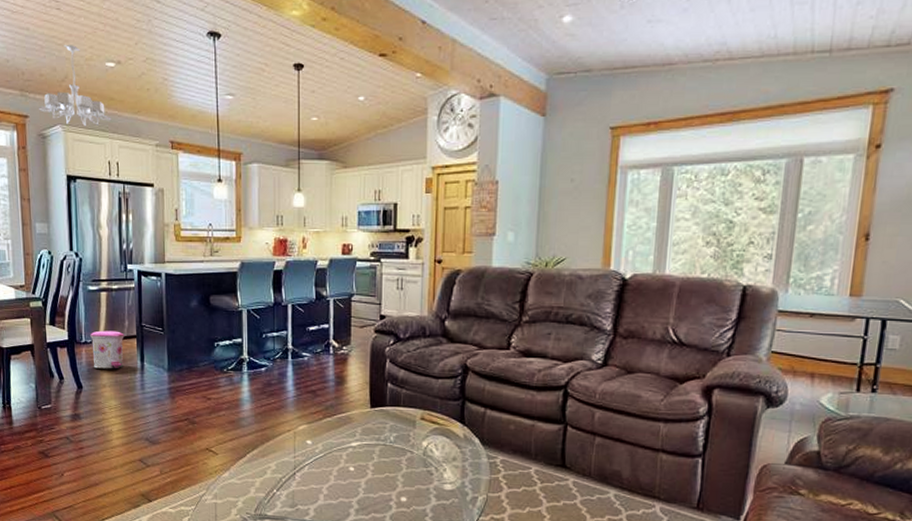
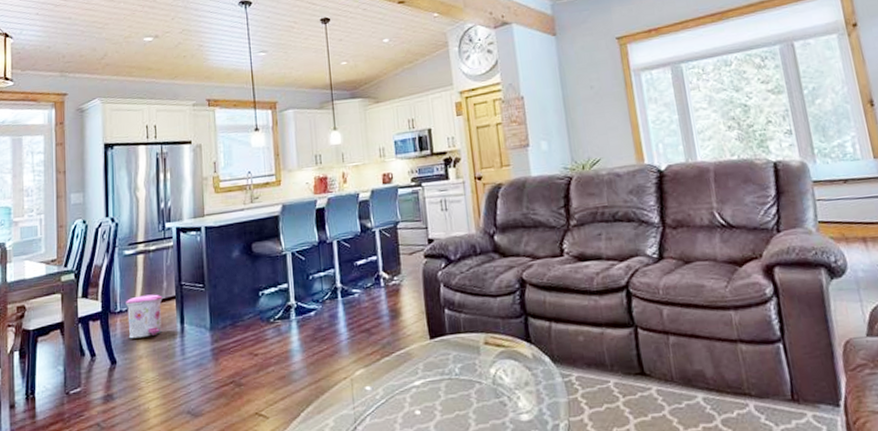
chandelier: present [38,45,112,127] -> none [77,26,150,97]

